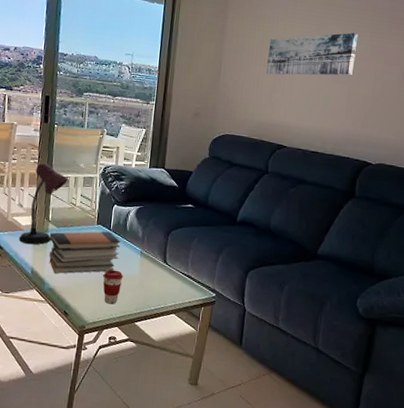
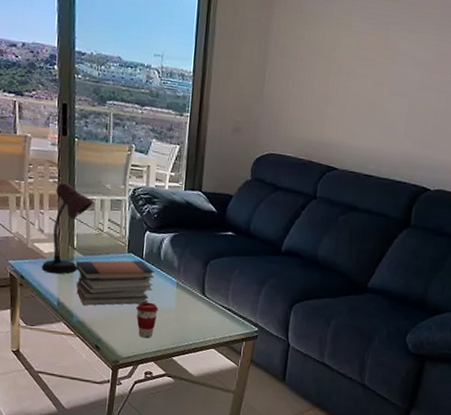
wall art: present [266,32,359,76] -> none [317,35,424,87]

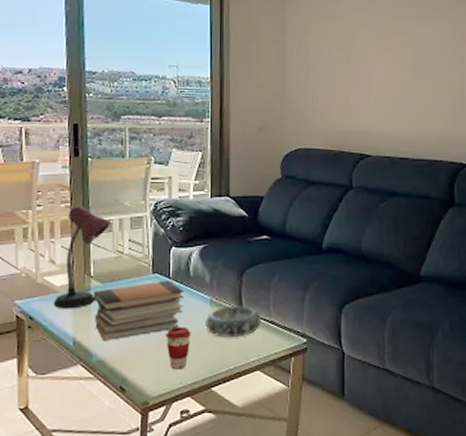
decorative bowl: none [171,290,221,318] -> present [205,305,262,337]

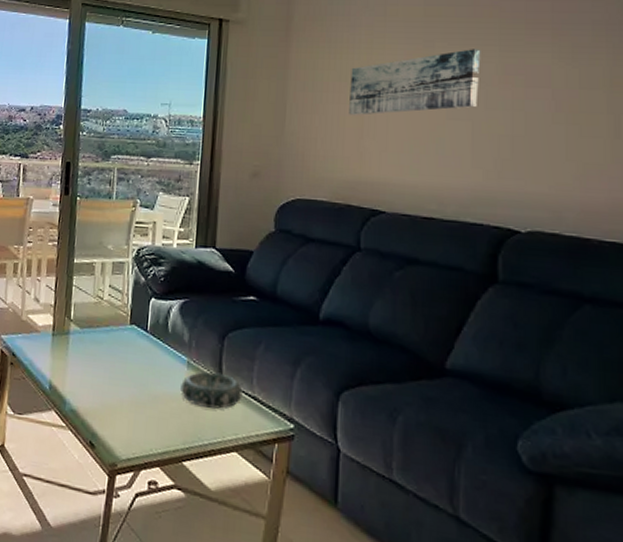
desk lamp: present [53,206,110,309] -> none [34,245,93,351]
book stack: present [93,280,184,341] -> none [70,333,161,390]
coffee cup: present [166,326,191,370] -> none [139,386,165,435]
wall art: none [338,20,437,75] -> present [349,49,481,115]

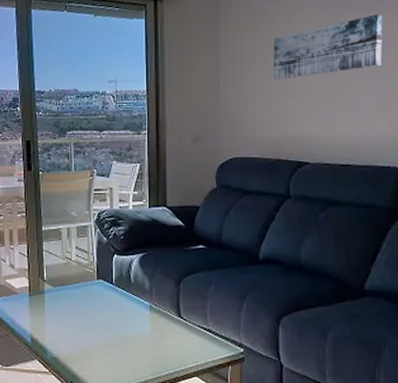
decorative bowl: present [181,371,243,409] -> none [146,312,199,343]

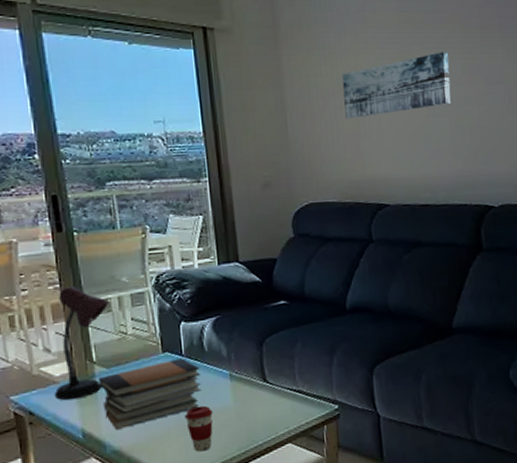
desk lamp: none [13,216,60,309] -> present [54,286,109,401]
book stack: none [47,286,126,339] -> present [98,358,202,430]
coffee cup: none [110,330,133,371] -> present [185,405,213,452]

